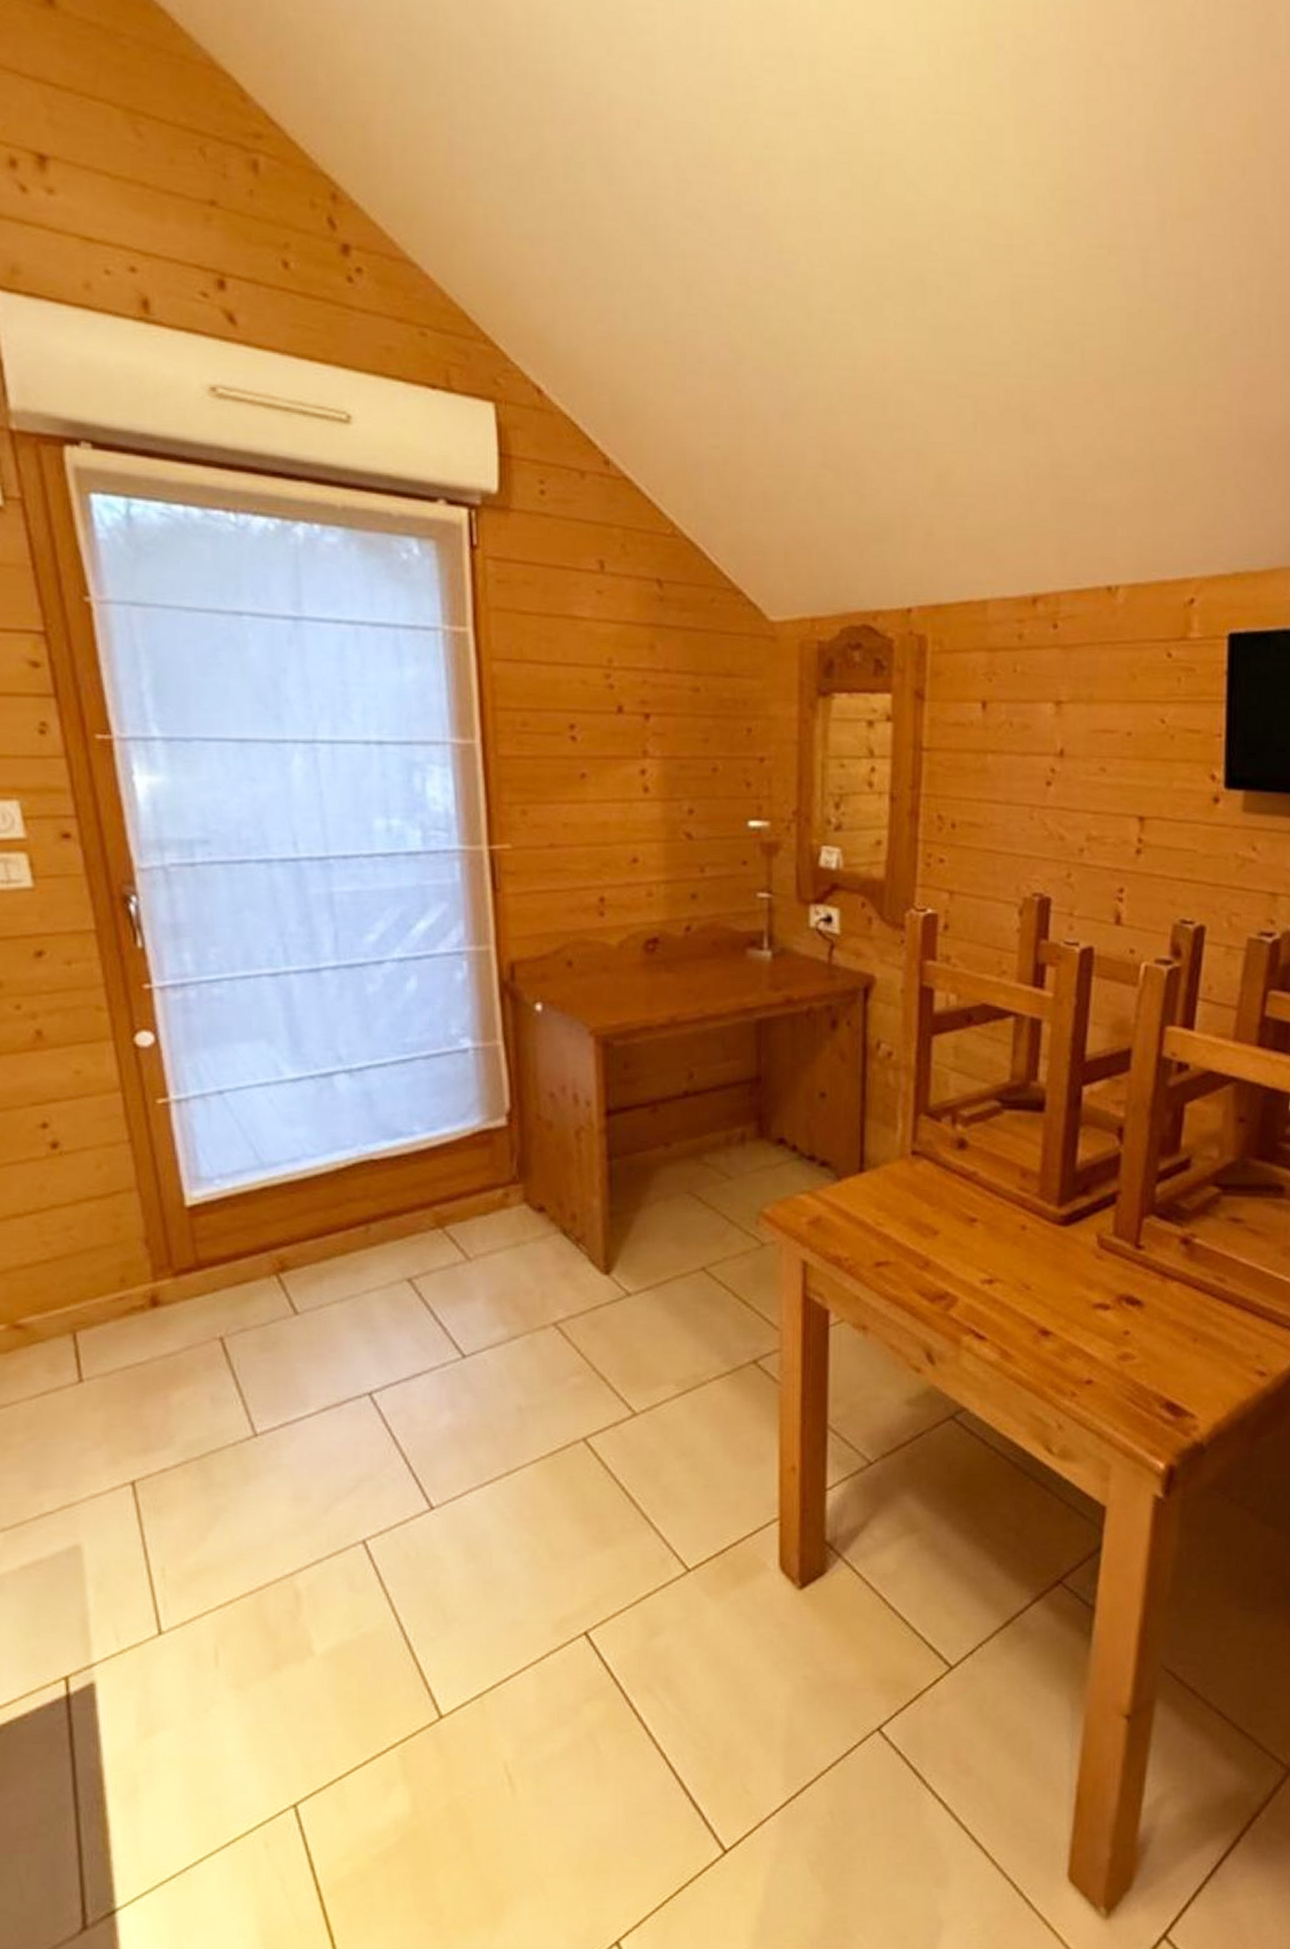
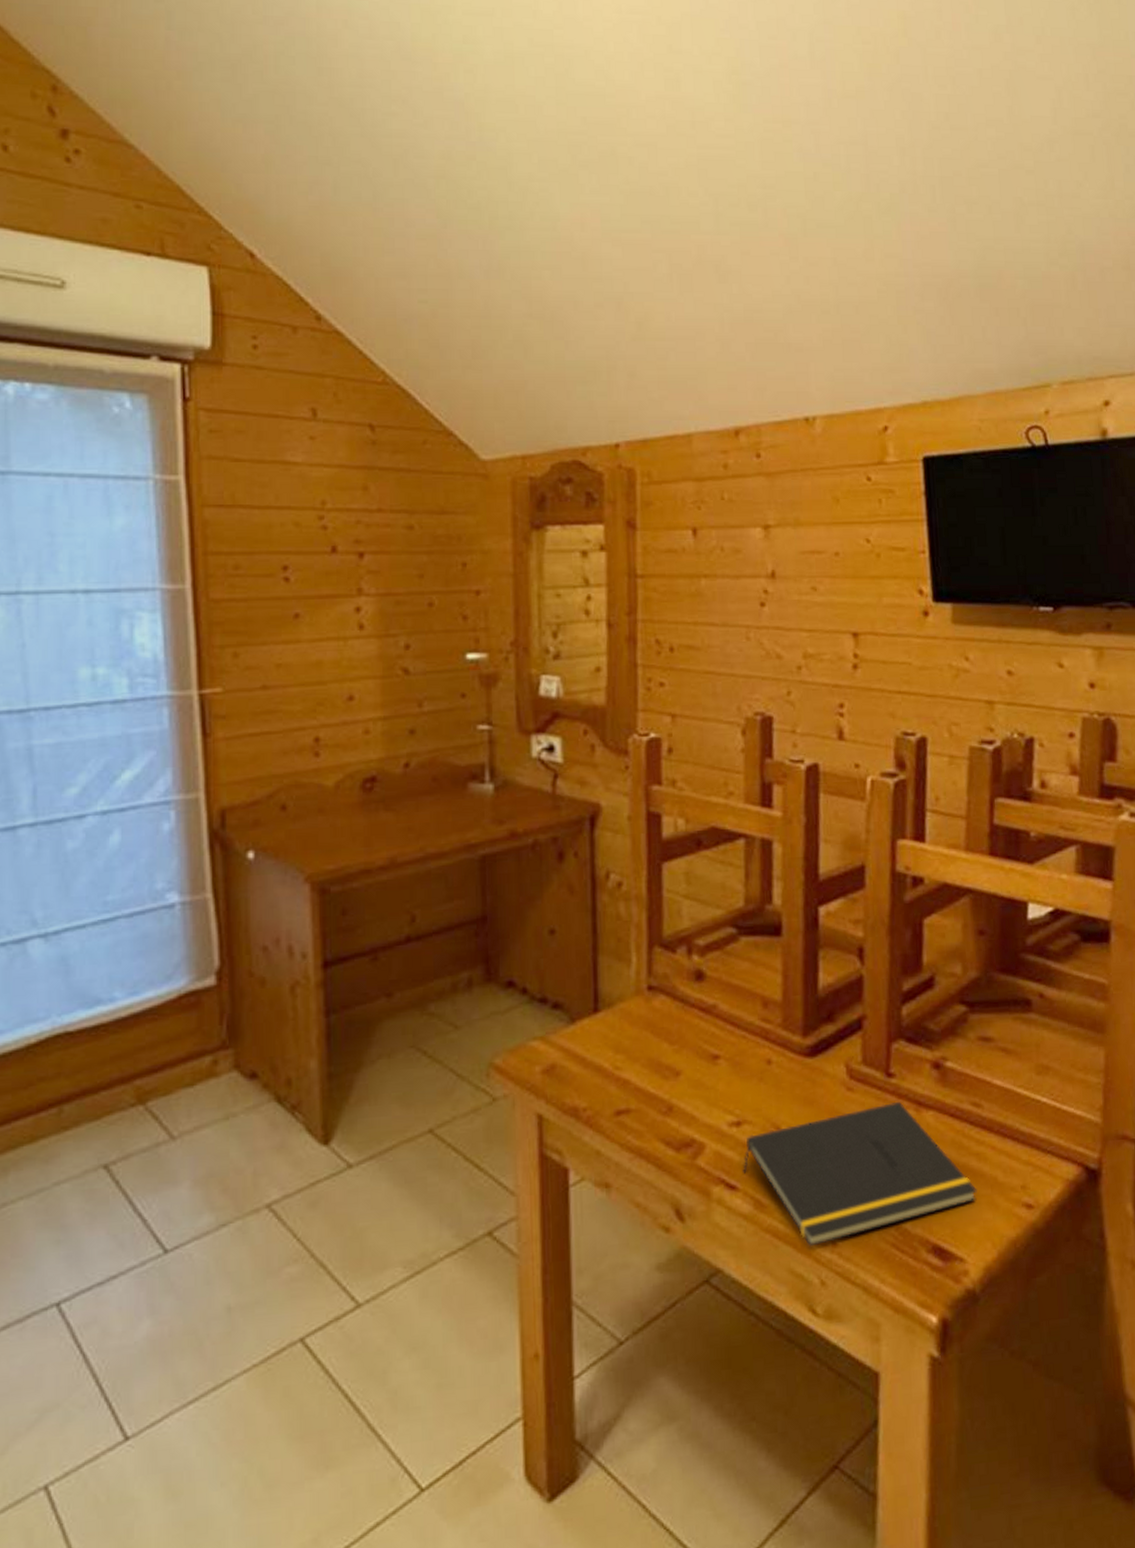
notepad: none [992,1271,1213,1395] -> present [743,1101,977,1247]

